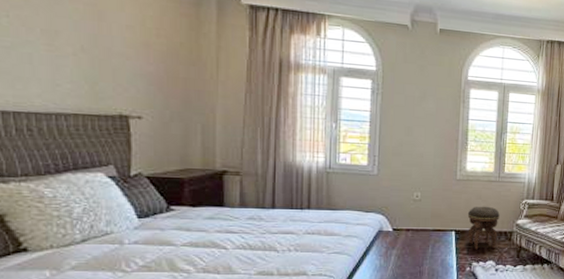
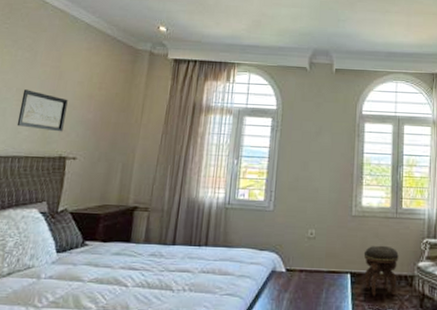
wall art: none [51,31,118,87] -> present [16,89,68,132]

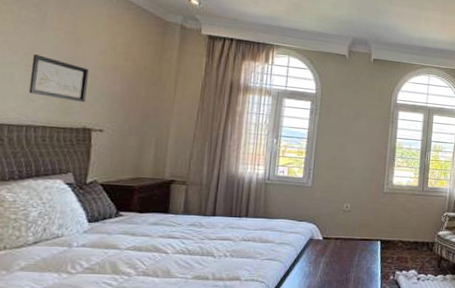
footstool: present [363,245,399,296] -> none [392,217,423,259]

